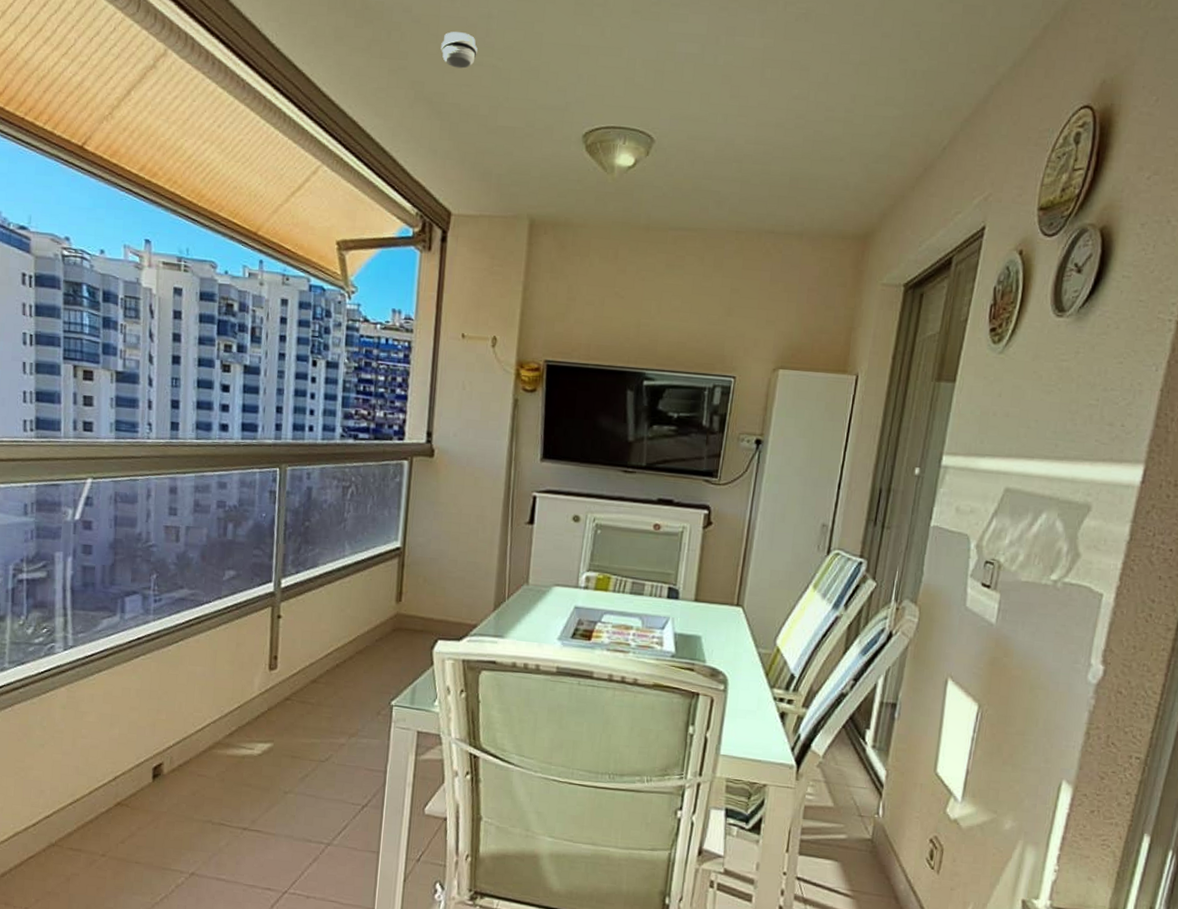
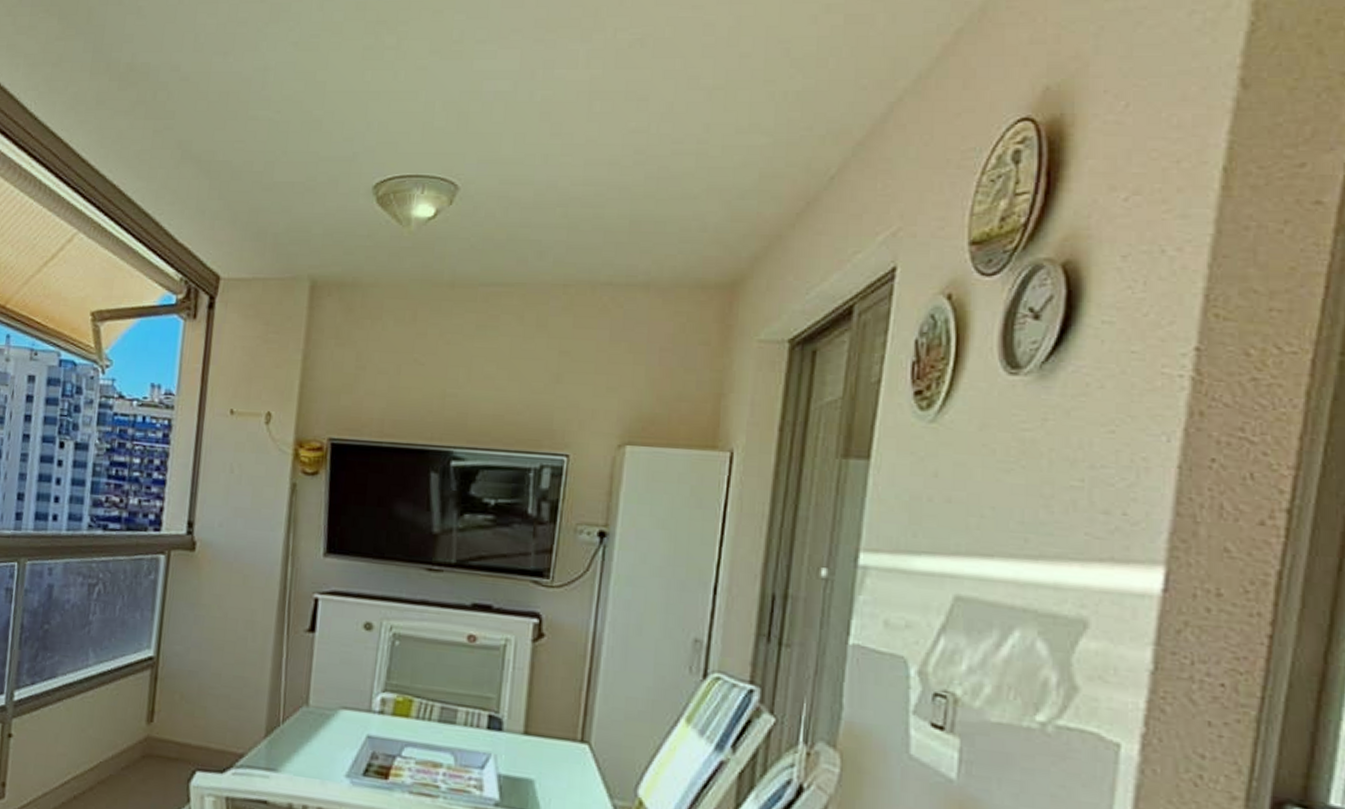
smoke detector: present [441,32,478,69] -> none [211,87,252,124]

